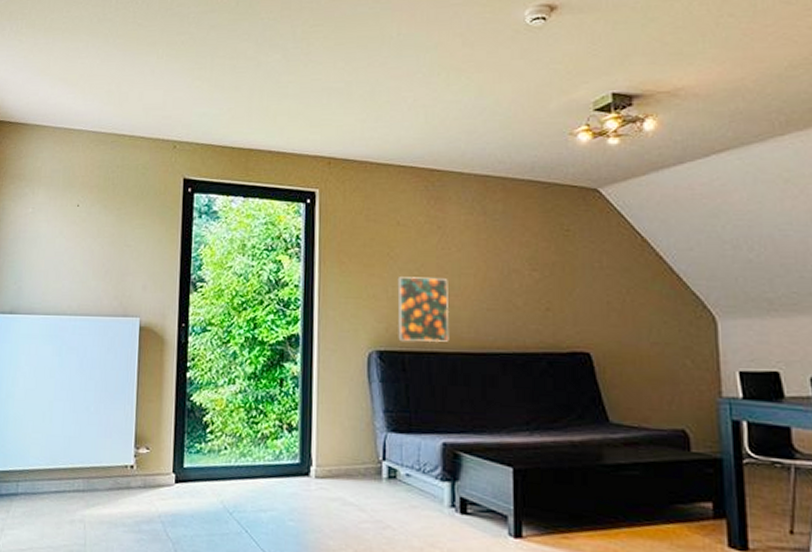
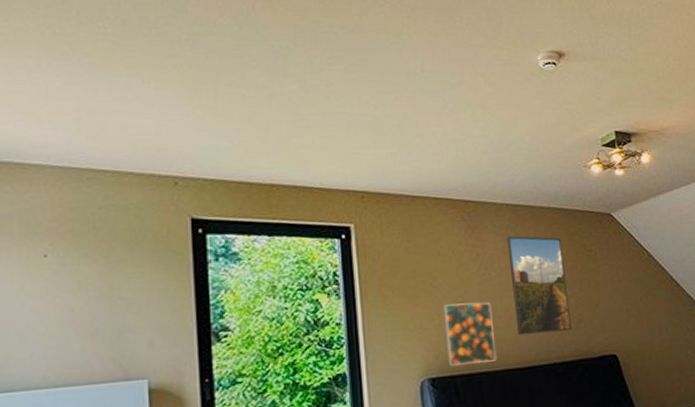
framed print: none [472,209,537,319] -> present [507,236,572,336]

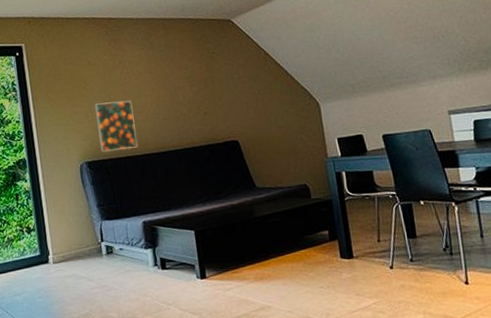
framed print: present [507,236,572,336] -> none [143,44,199,127]

